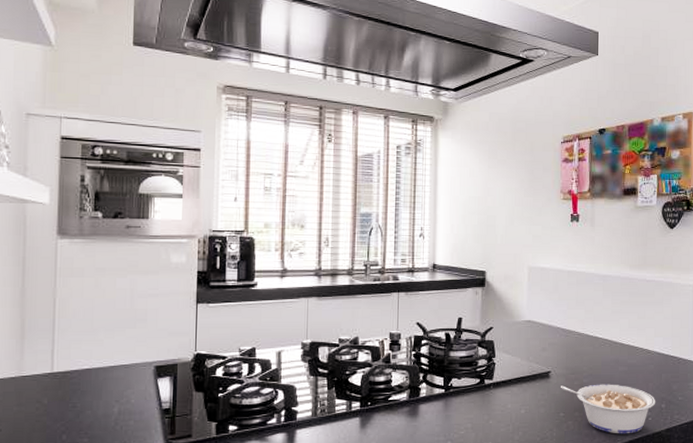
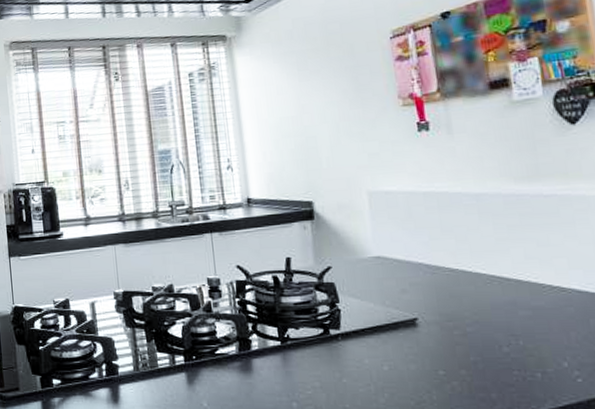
legume: present [561,384,656,434] -> none [435,333,586,400]

